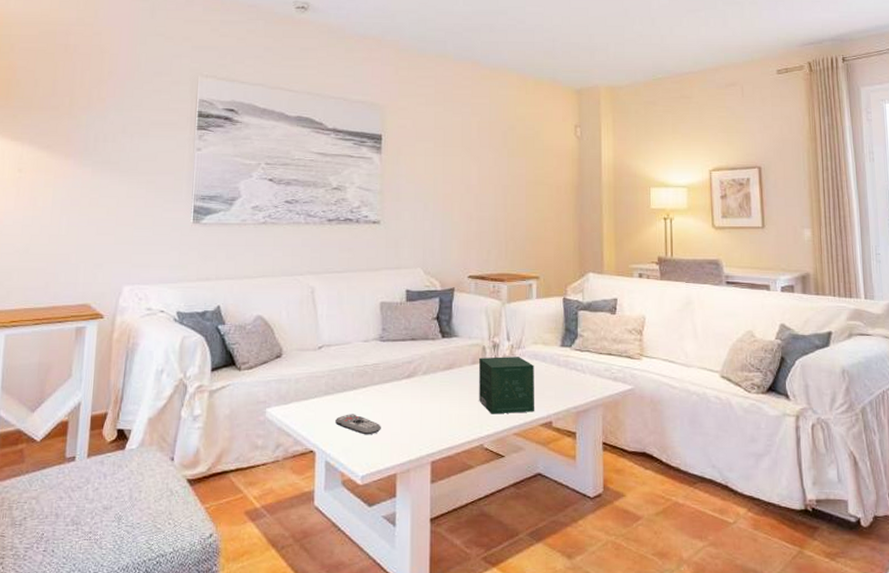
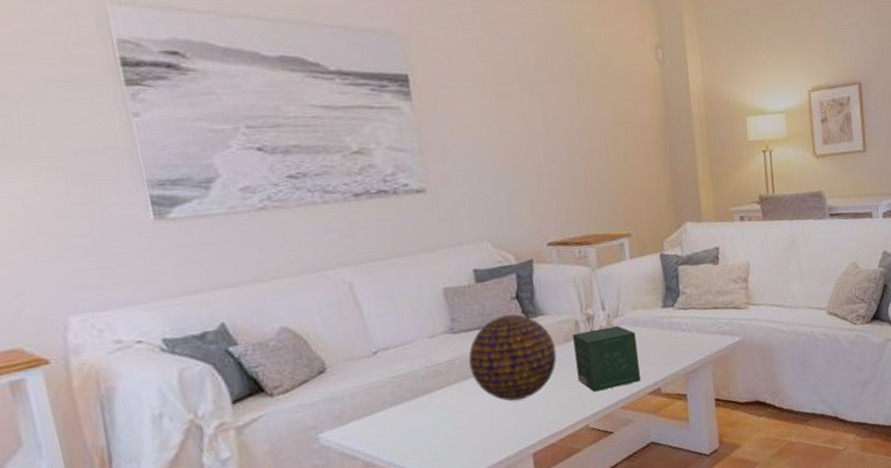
remote control: present [335,414,381,435] -> none [411,420,469,441]
decorative orb: none [391,332,464,410] -> present [468,314,557,401]

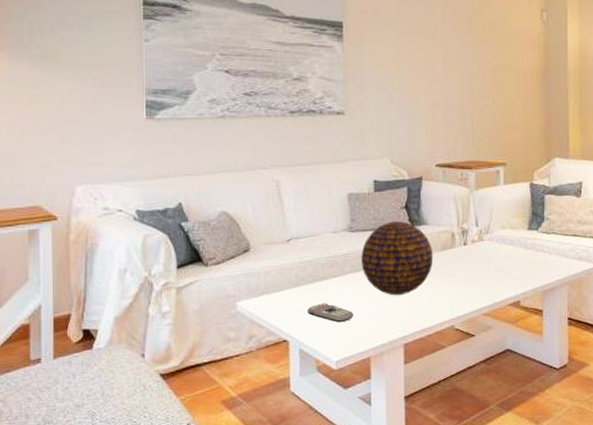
remote control: none [411,420,469,441] -> present [308,303,354,323]
gift box: present [573,326,640,392] -> none [449,241,503,297]

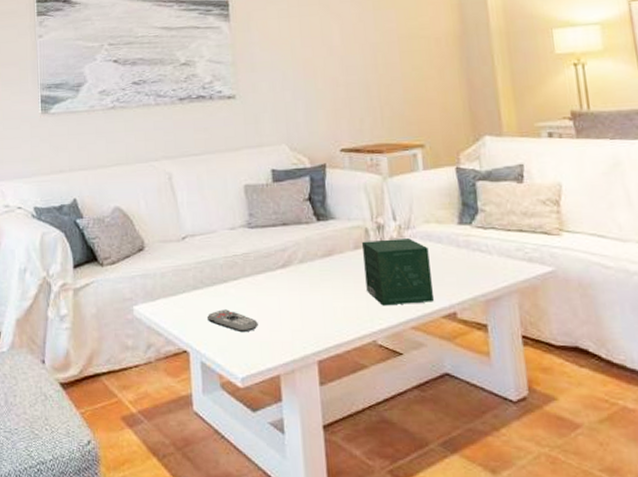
decorative orb: present [361,221,434,296] -> none [262,215,346,303]
gift box: none [449,241,503,297] -> present [362,238,434,306]

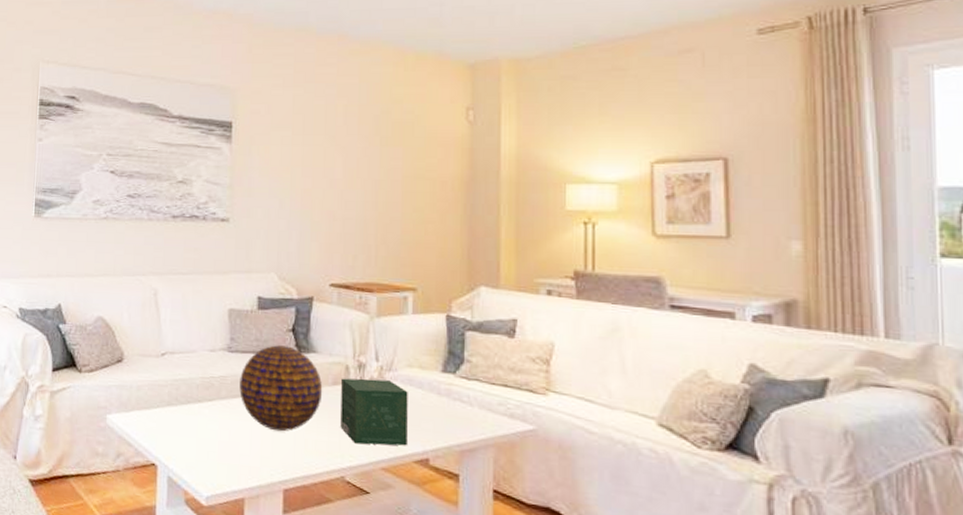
remote control: present [207,309,258,333] -> none [179,428,228,453]
decorative orb: none [262,215,346,303] -> present [239,345,323,432]

